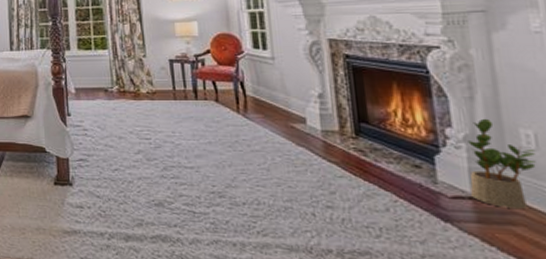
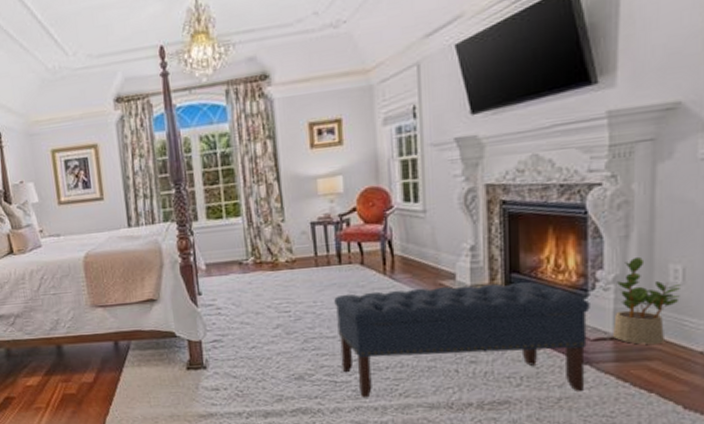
bench: none [191,127,449,252] -> present [334,282,590,398]

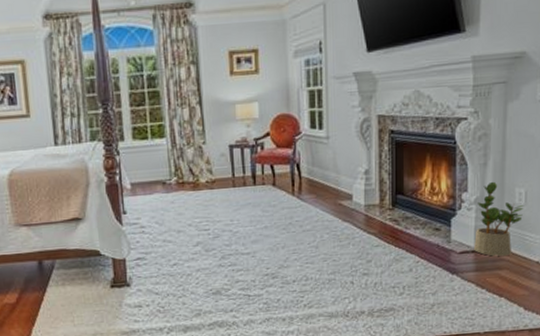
bench: present [334,282,590,398] -> none [249,202,457,310]

